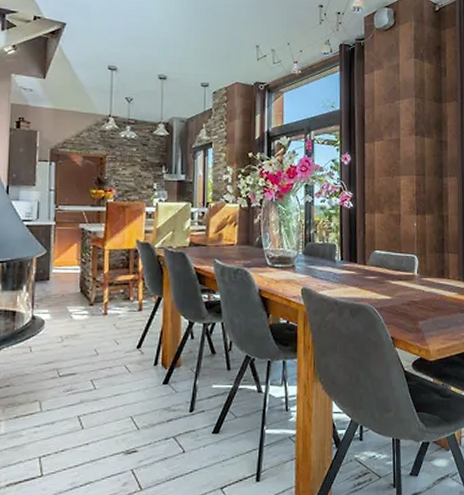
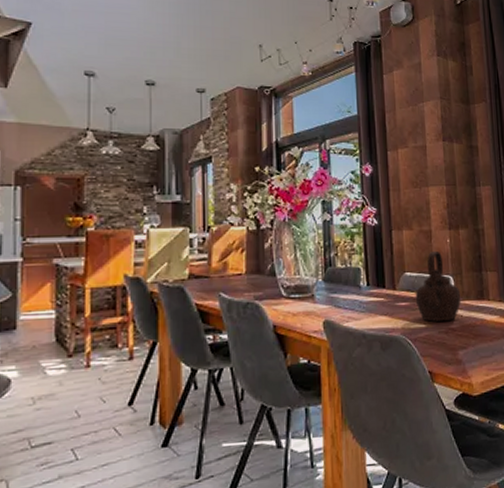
teapot: none [383,234,424,294] -> present [415,252,461,322]

